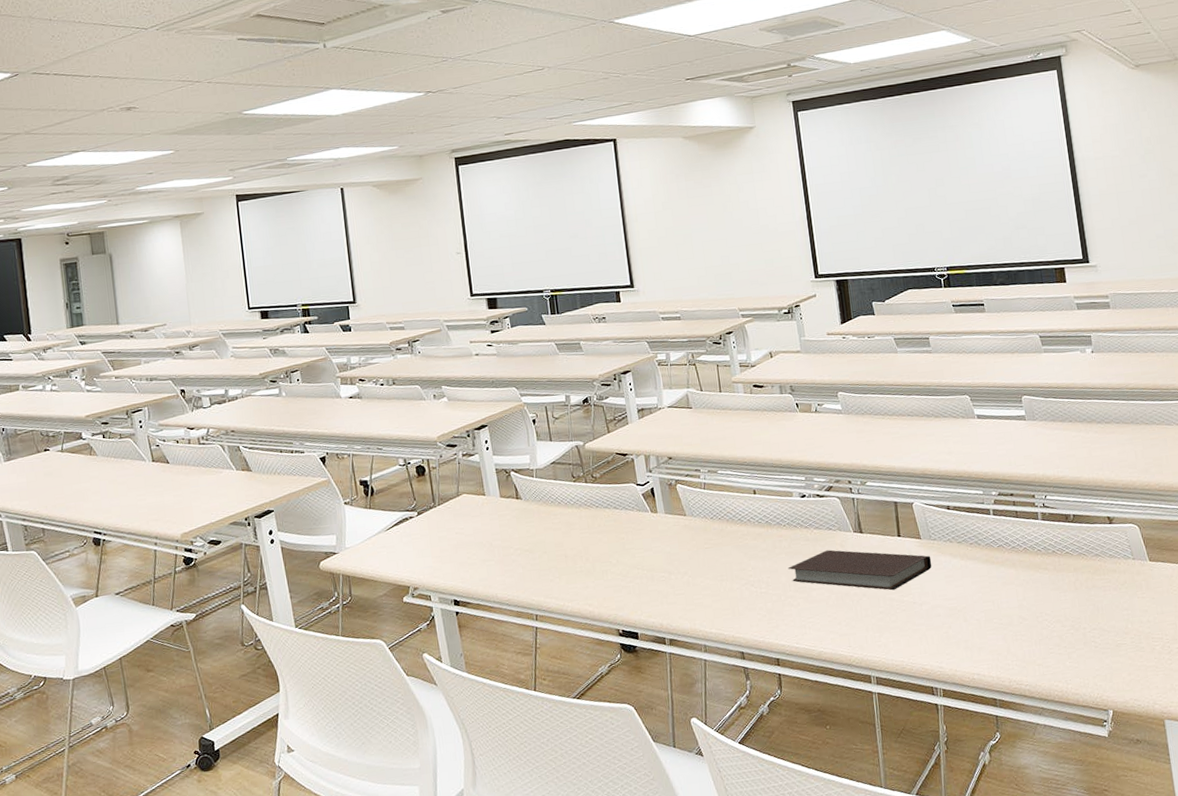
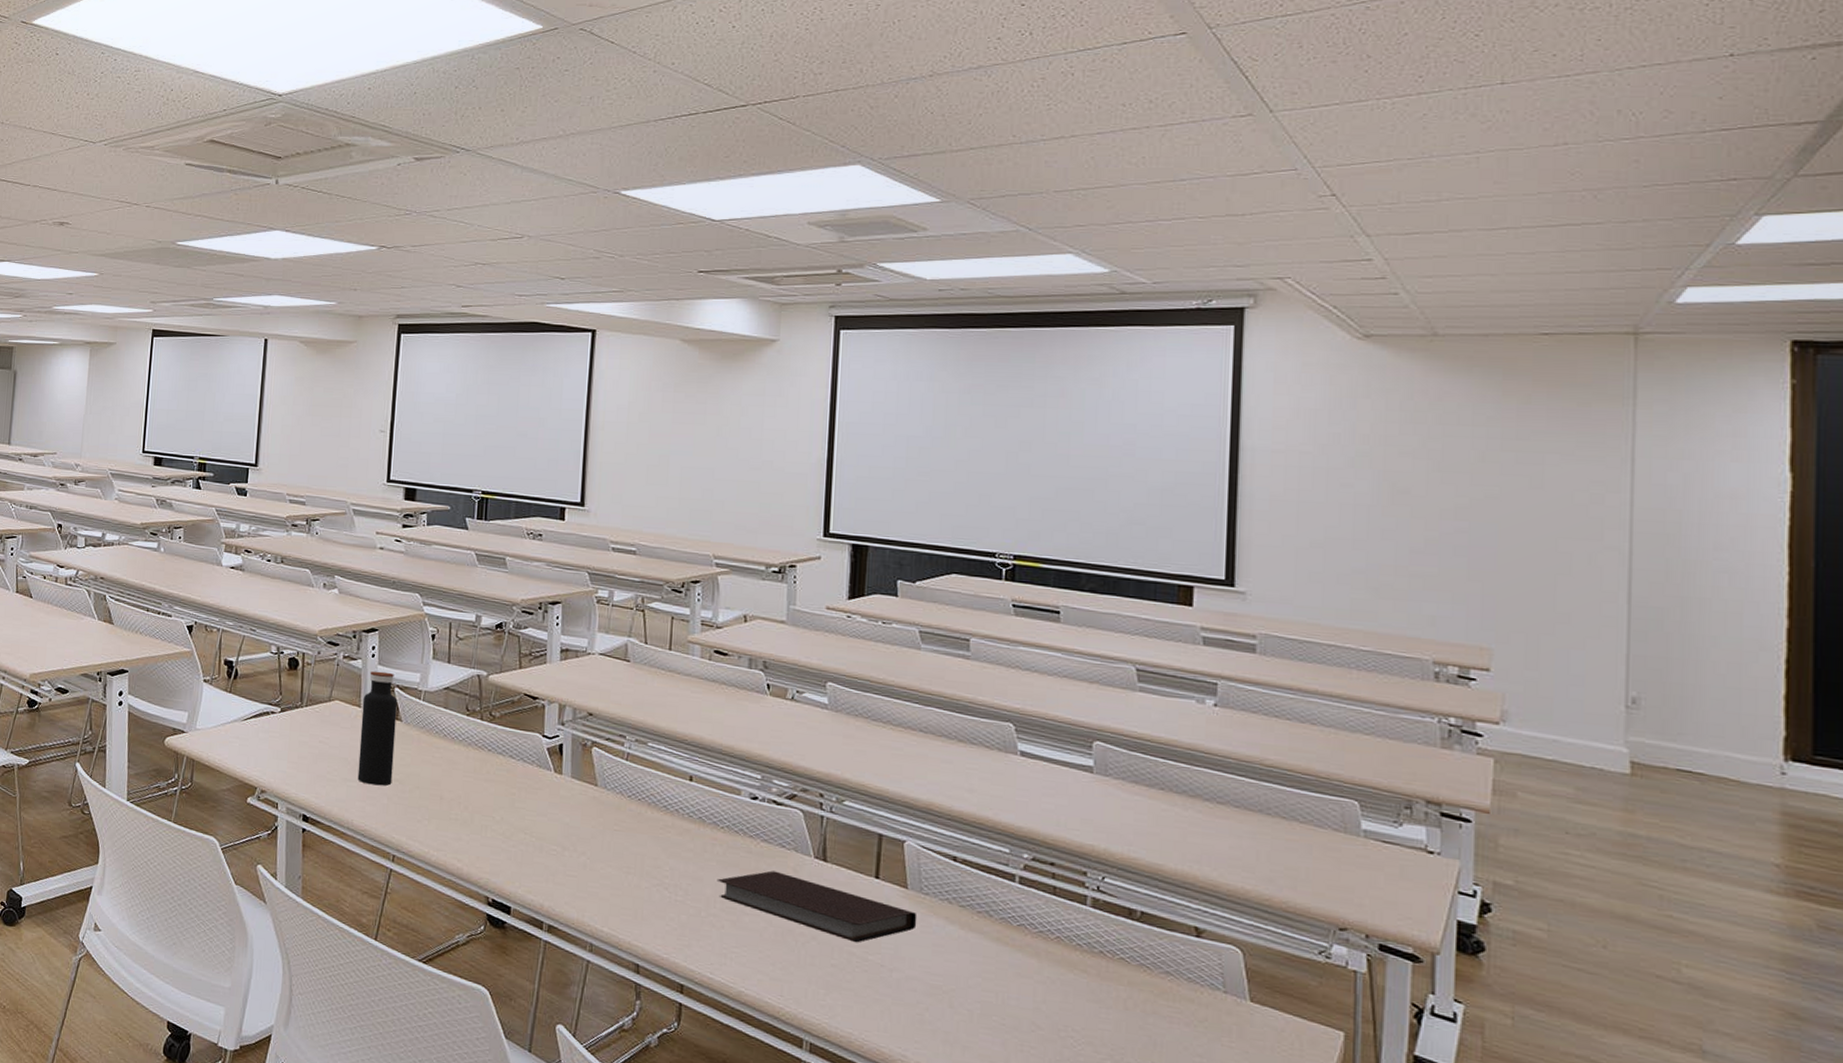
water bottle: none [485,460,524,560] -> present [357,671,398,786]

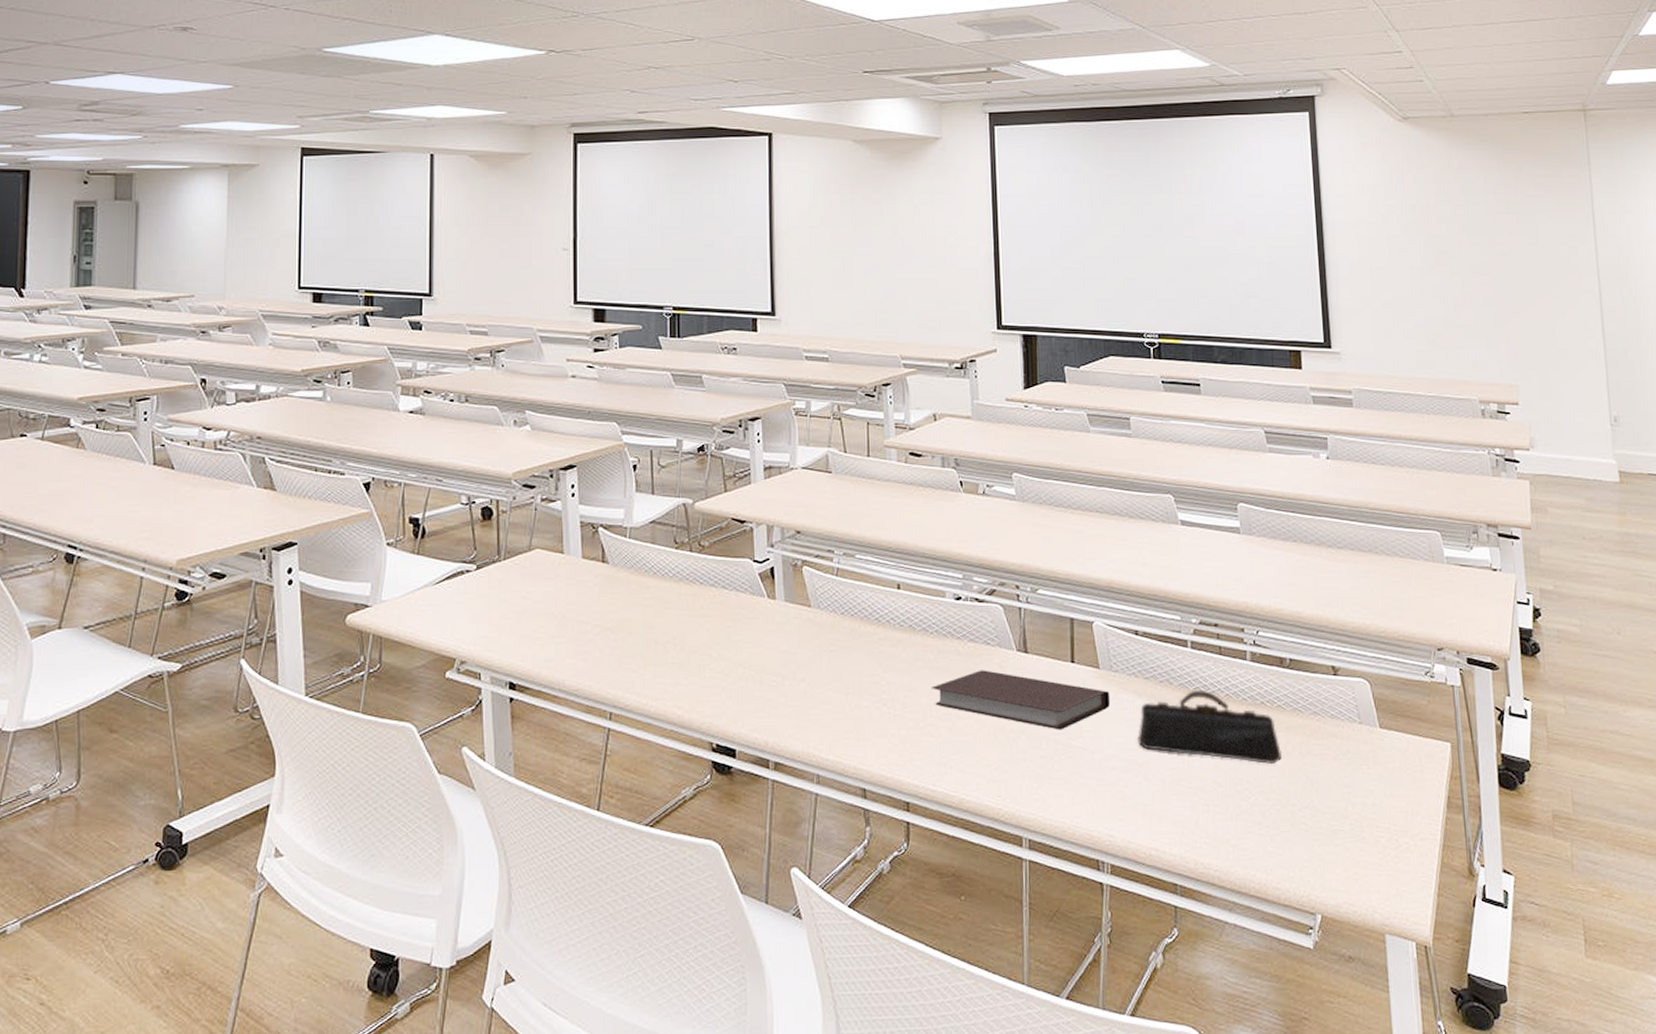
water bottle: present [357,671,398,786] -> none [565,511,603,638]
pencil case: none [944,926,1121,1018] -> present [1136,691,1283,765]

